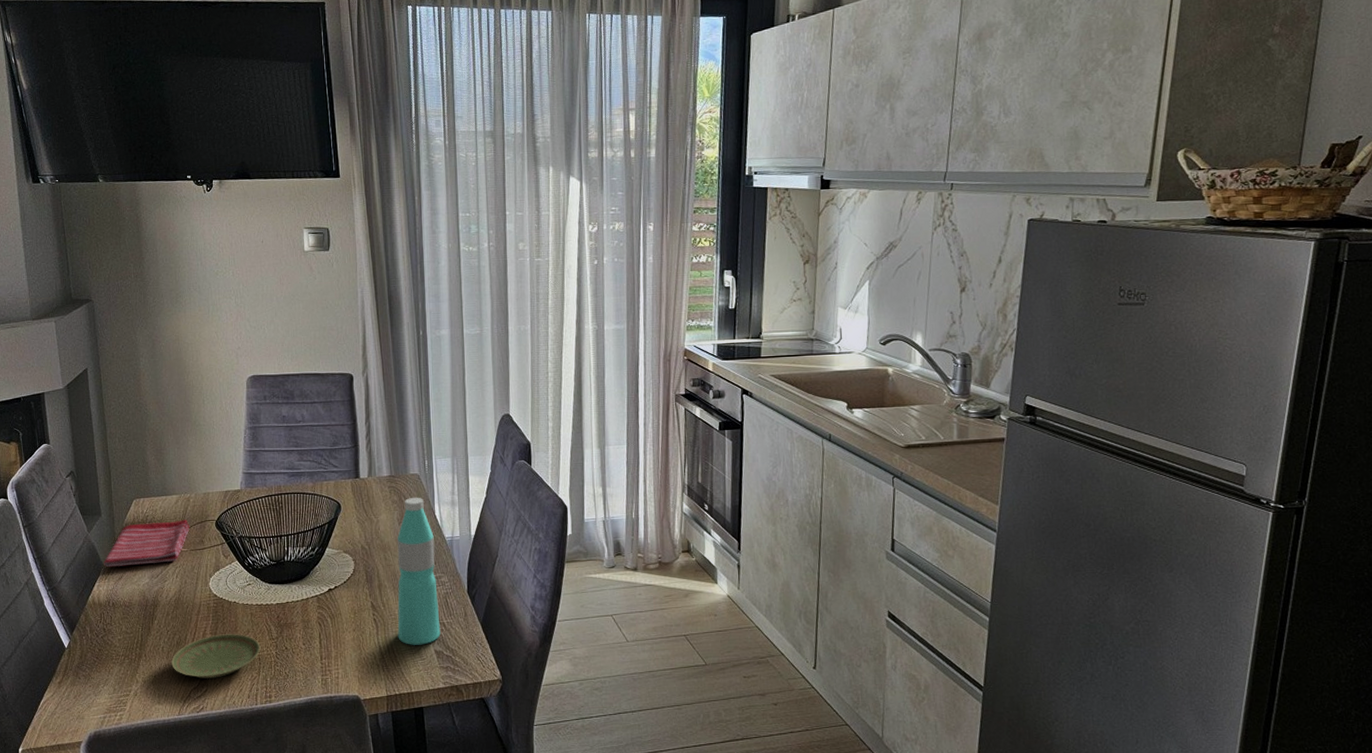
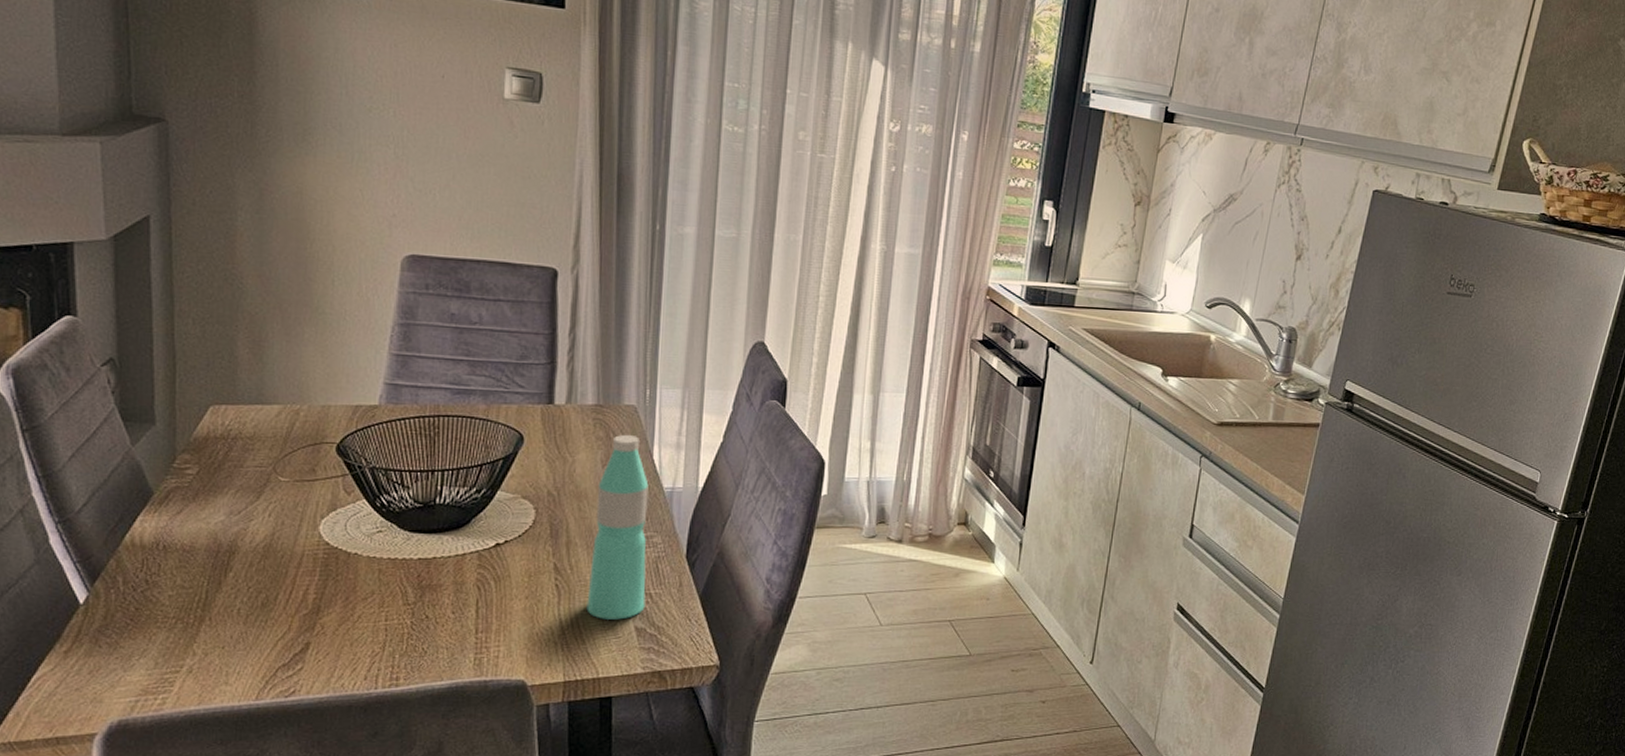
dish towel: present [103,520,190,568] -> none [152,439,296,497]
plate: present [171,634,261,679] -> none [251,595,390,653]

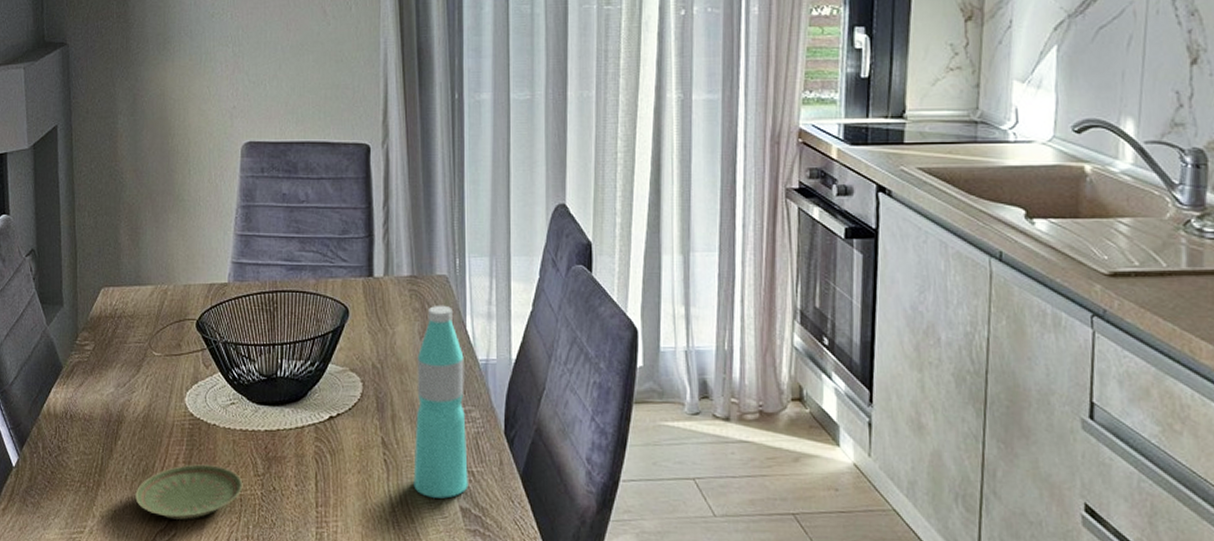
plate: none [251,595,390,653] -> present [135,464,243,520]

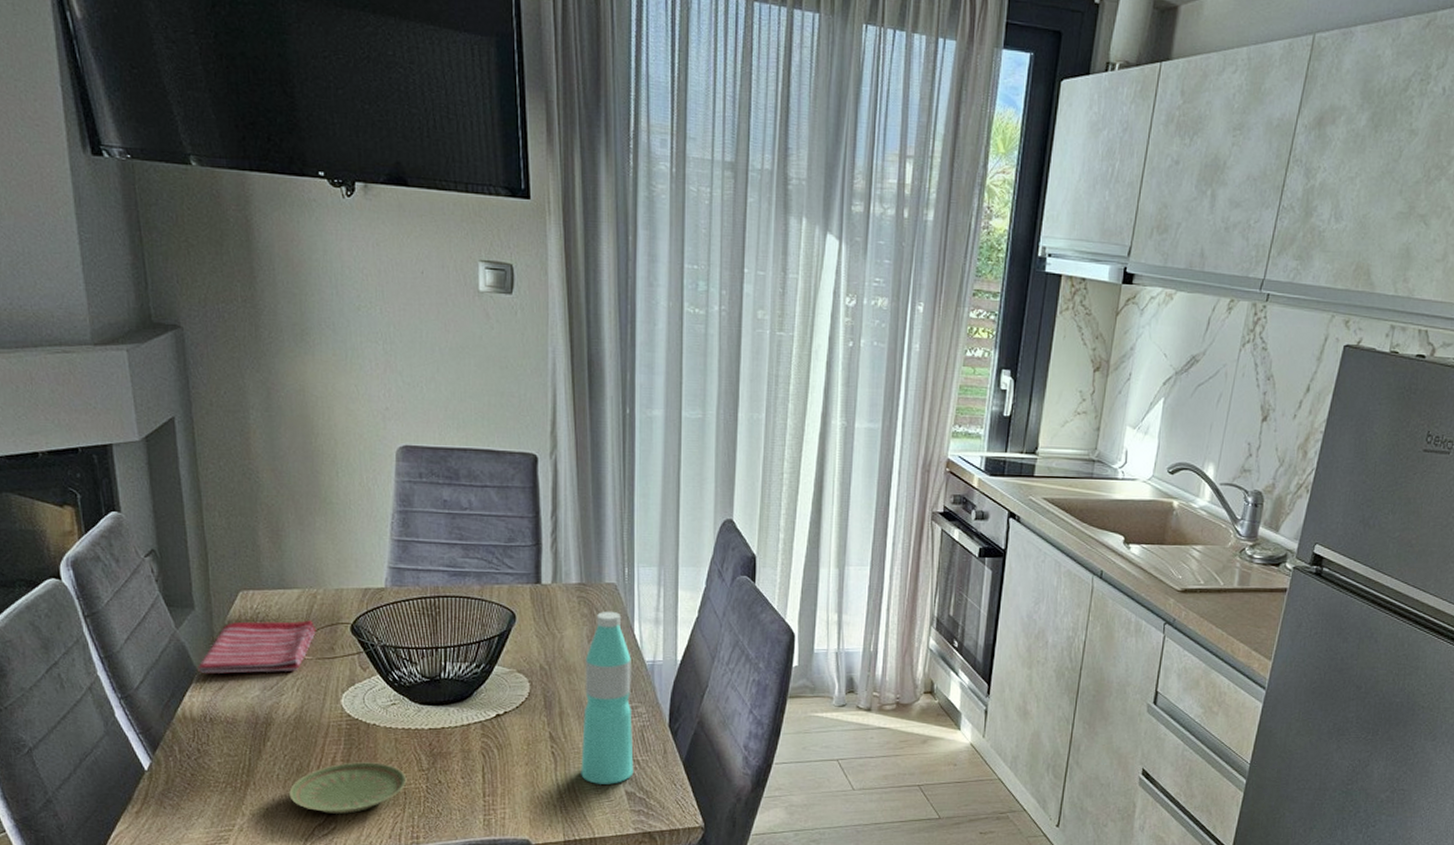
dish towel: none [62,316,165,371] -> present [196,620,316,675]

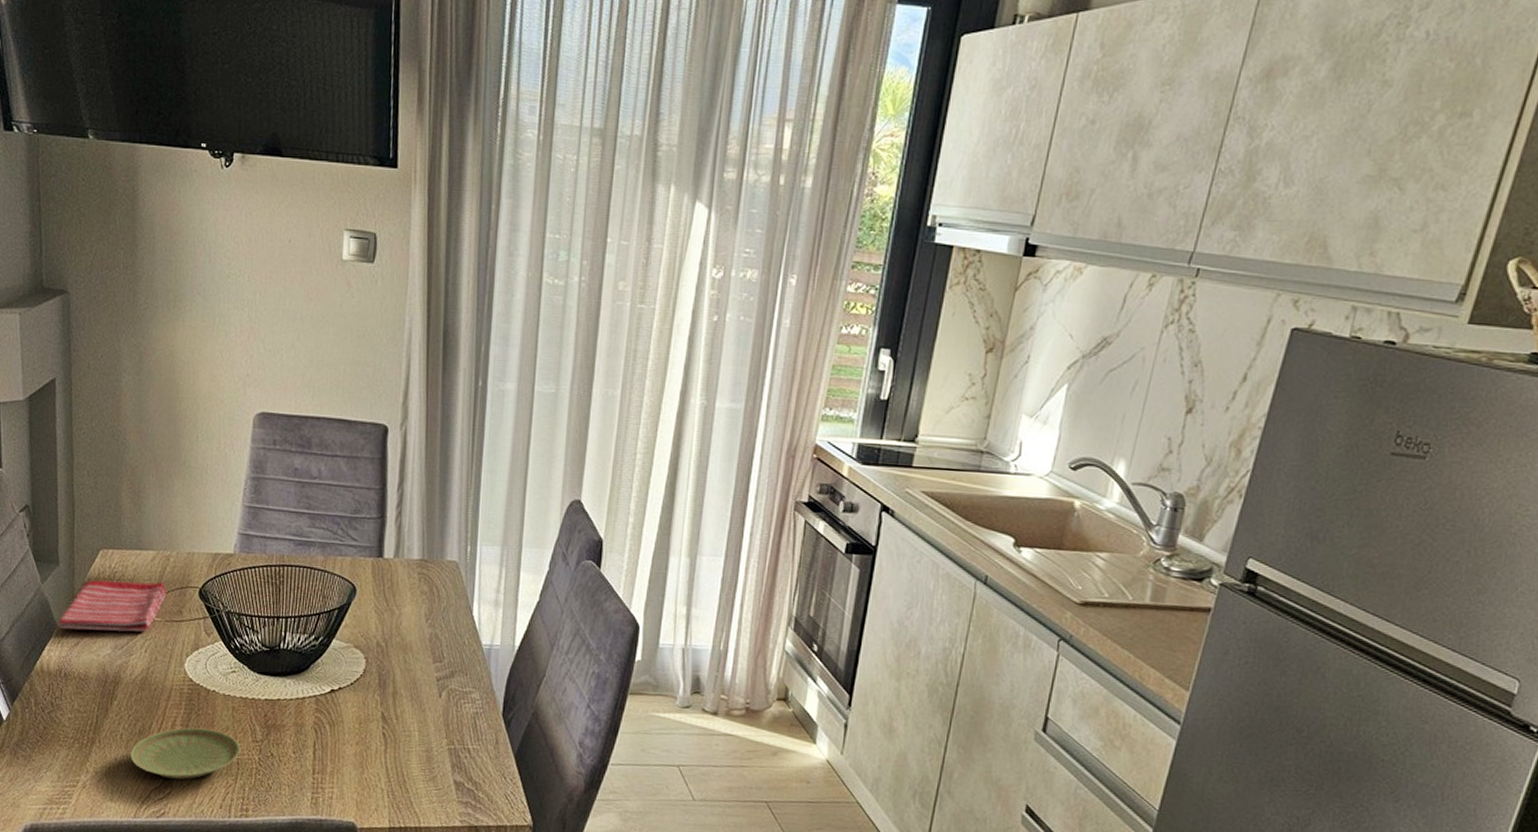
water bottle: present [581,611,634,784] -> none [410,589,469,772]

